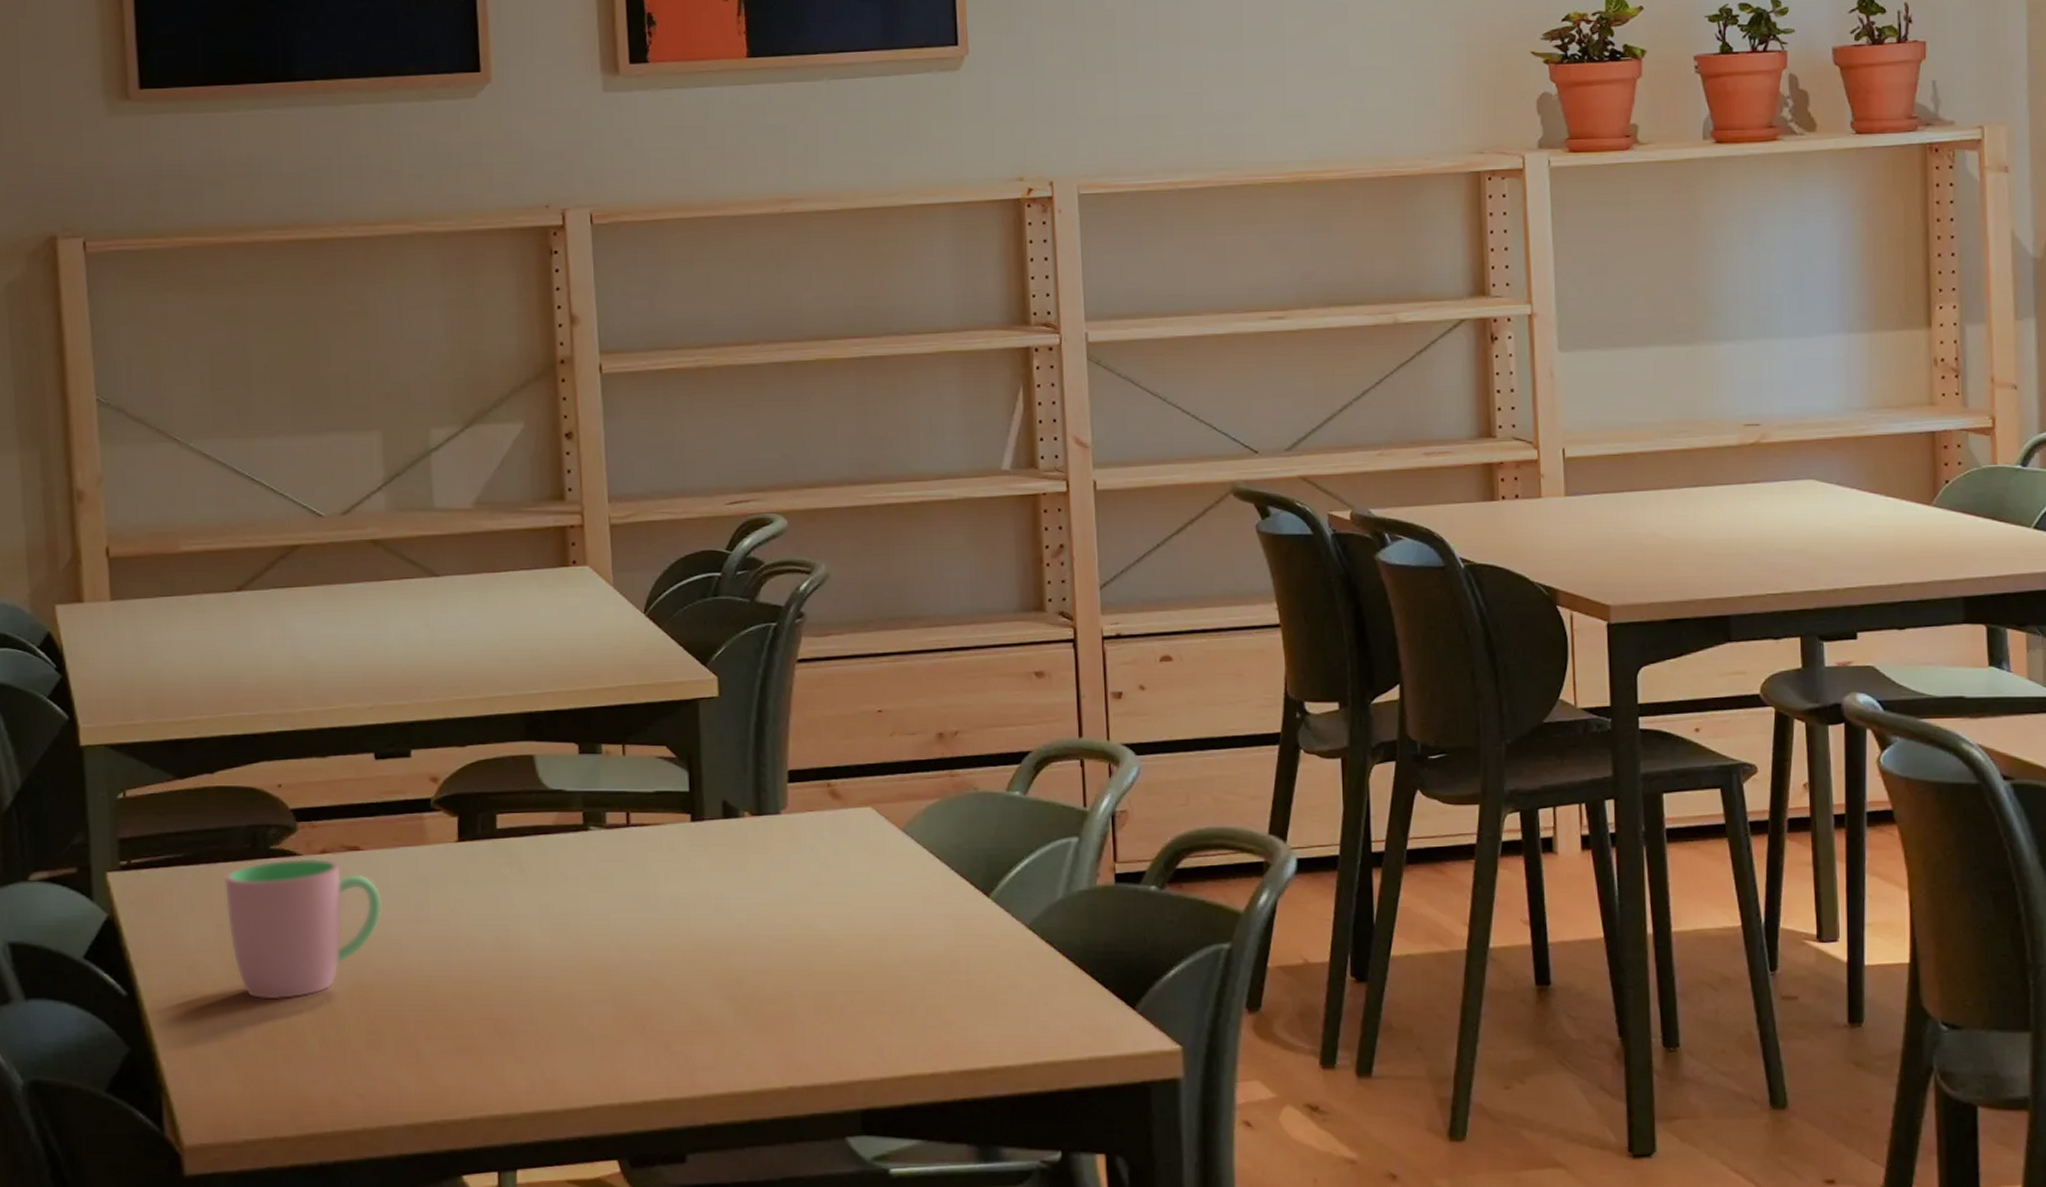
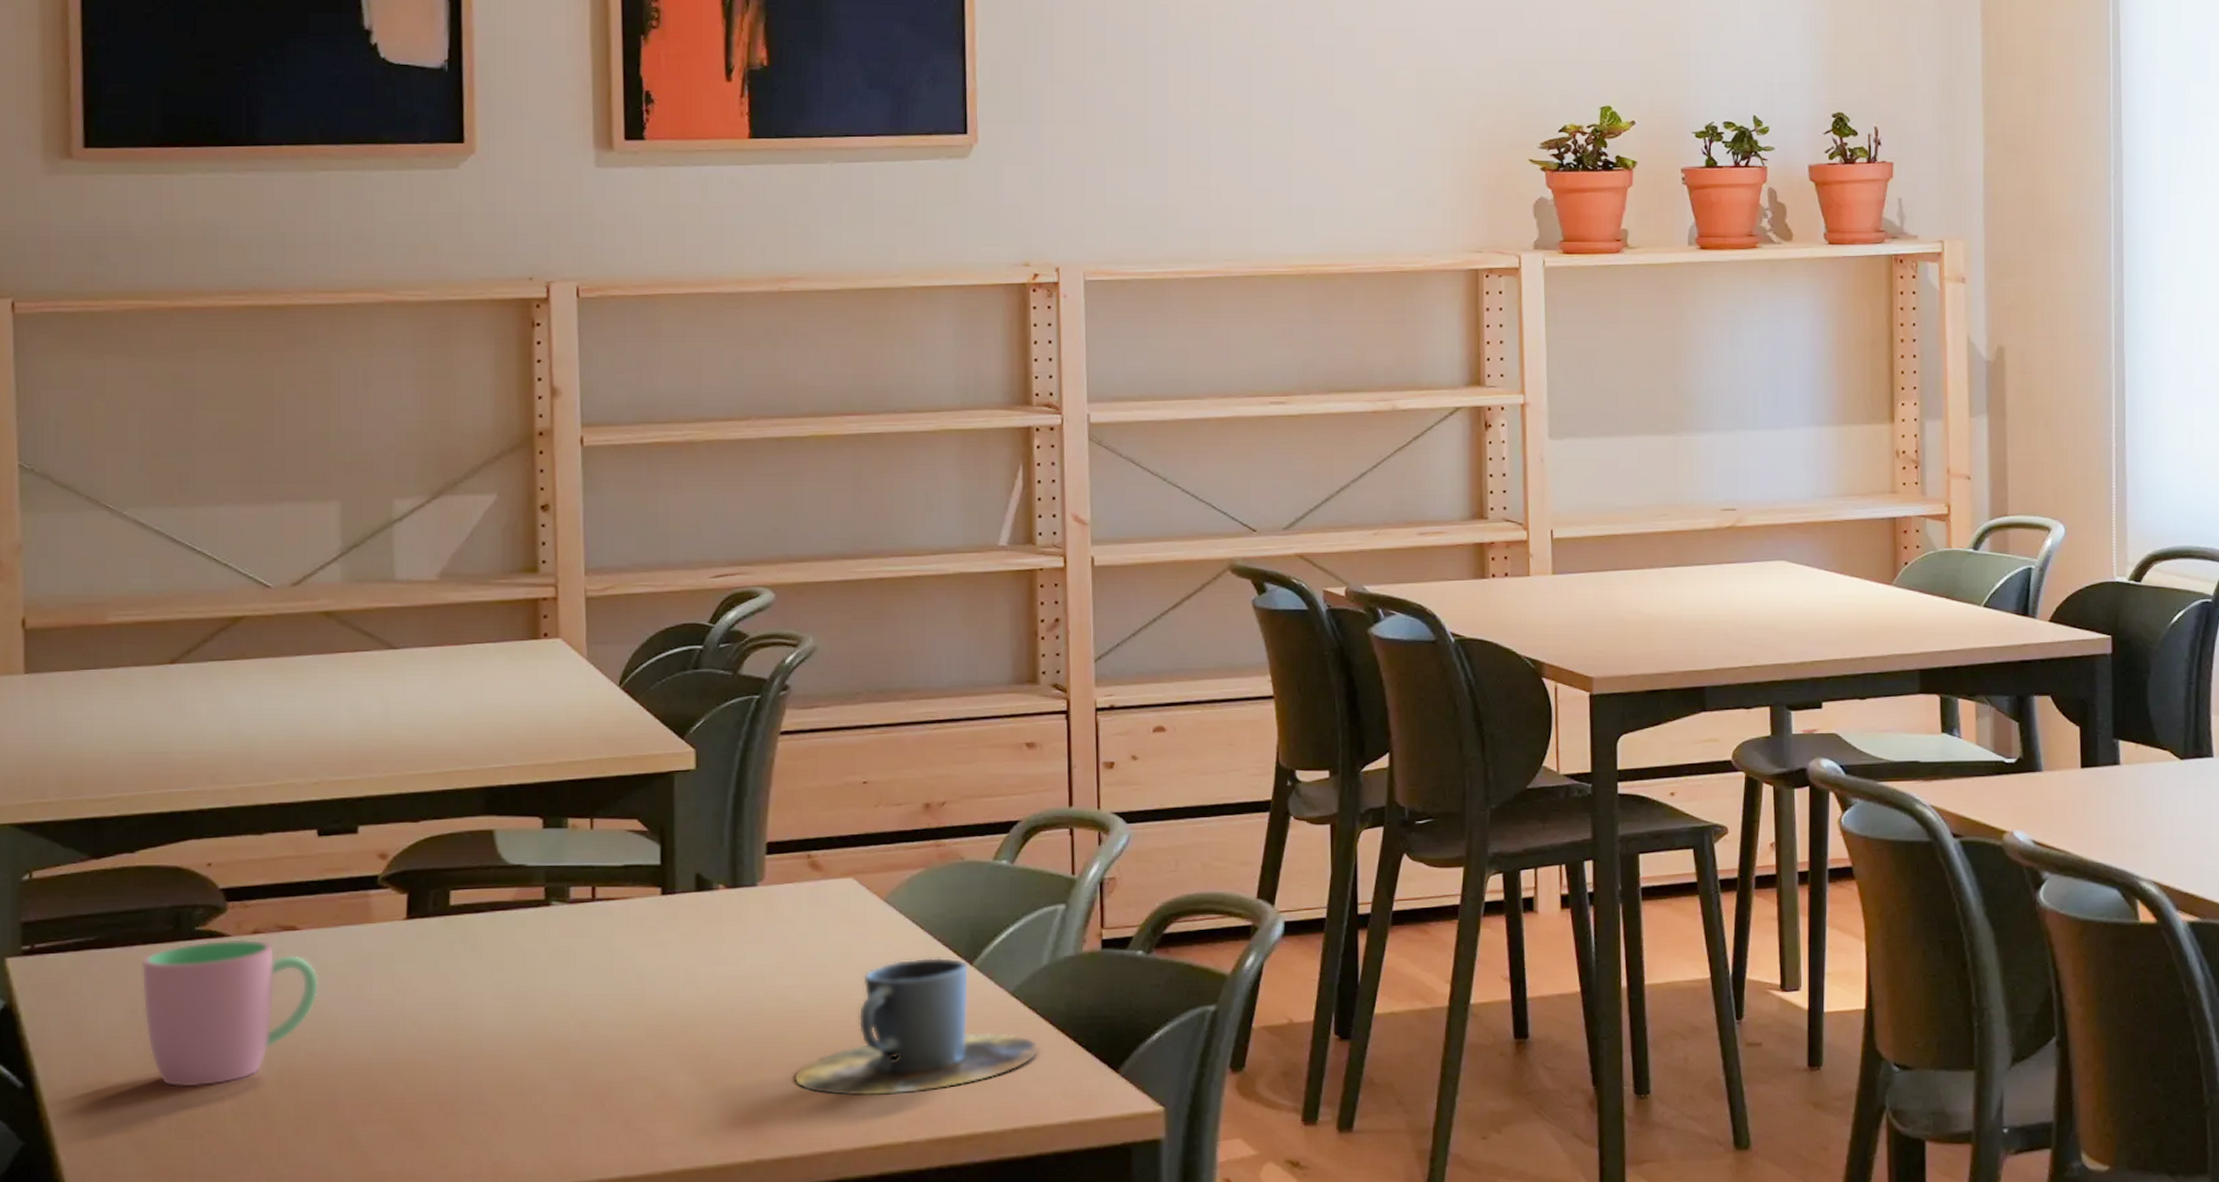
cup: none [822,888,1057,1027] -> present [794,957,1039,1097]

